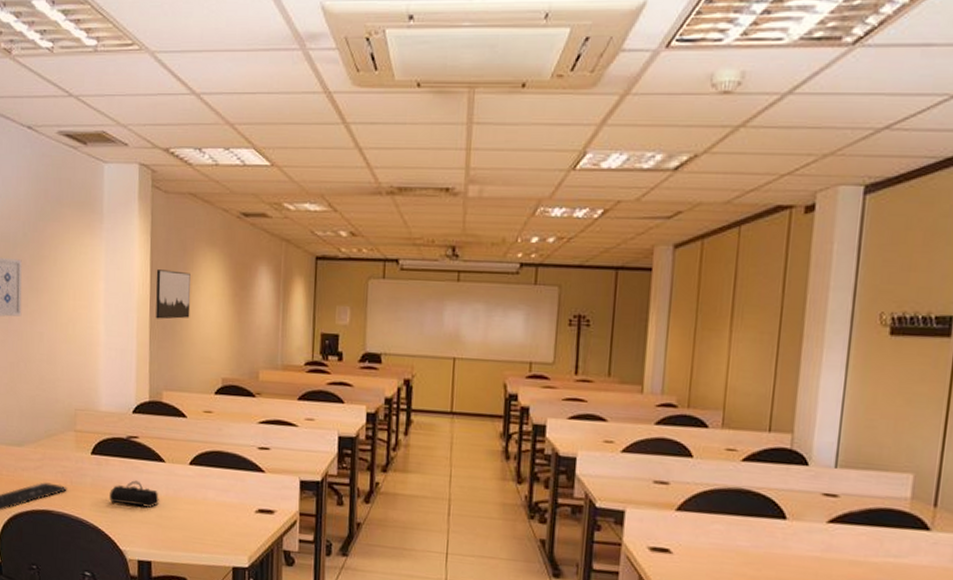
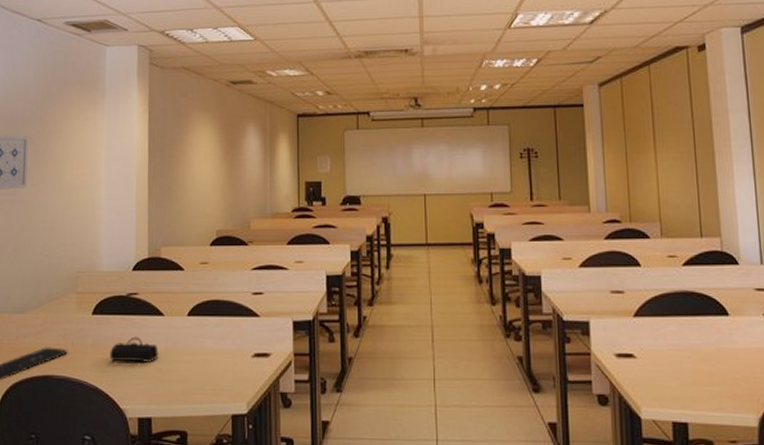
wall art: present [156,269,191,320] -> none [153,135,186,180]

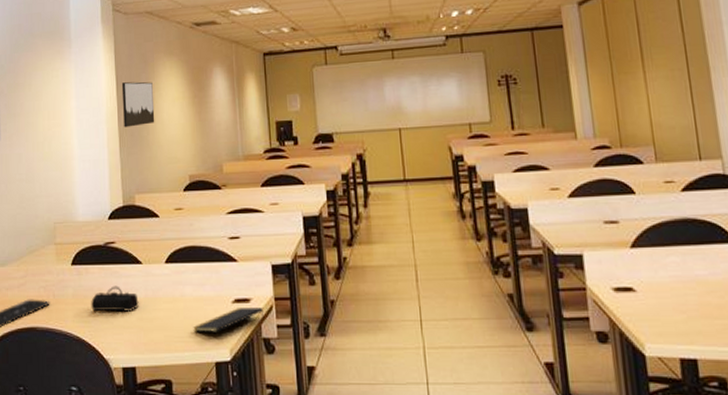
wall art: none [153,135,186,180] -> present [121,81,155,128]
notepad: none [211,362,283,385] -> present [193,308,265,332]

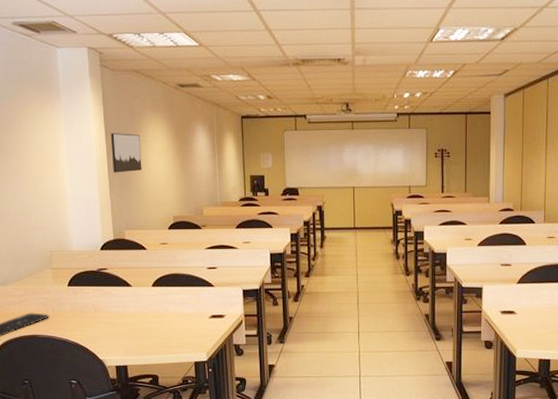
pencil case: present [91,285,139,312] -> none [87,303,129,324]
notepad: present [193,308,265,332] -> none [176,322,236,340]

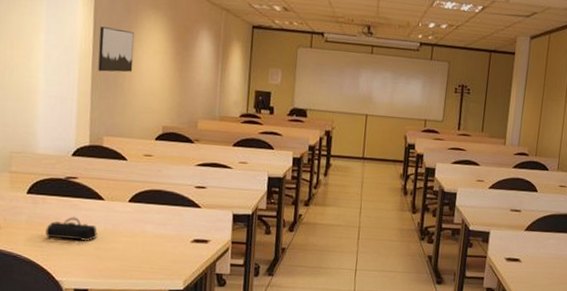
pencil case: none [87,303,129,324] -> present [45,217,98,241]

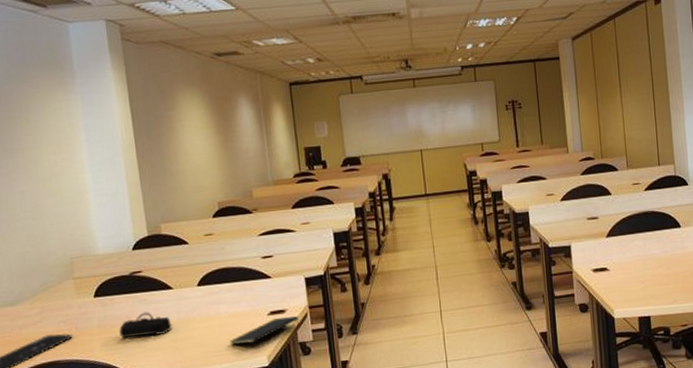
wall art: present [98,26,134,73] -> none [137,112,178,159]
notepad: none [150,247,220,266] -> present [230,316,300,345]

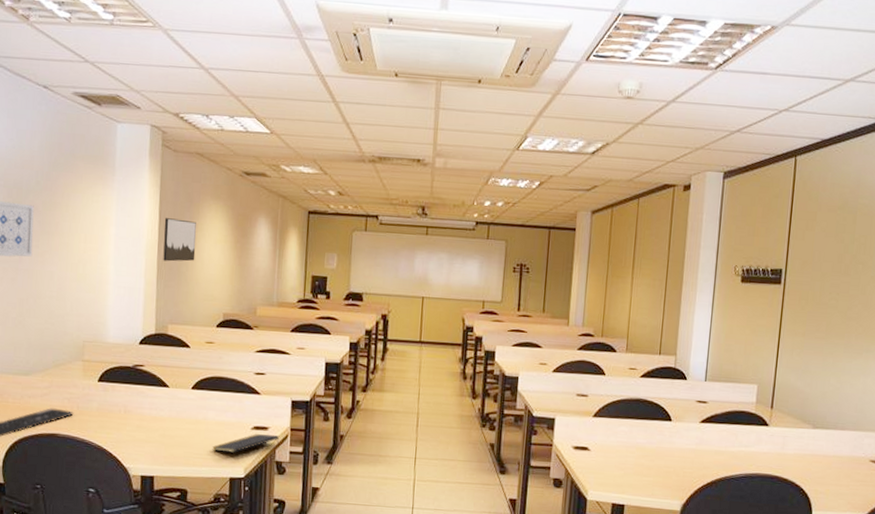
pencil case: present [119,312,172,339] -> none [115,404,163,428]
wall art: none [137,112,178,159] -> present [163,218,196,262]

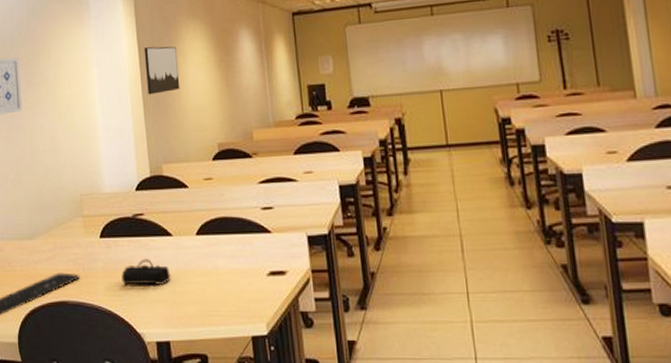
pencil case: none [115,404,163,428] -> present [121,258,171,285]
notepad: present [212,434,280,453] -> none [227,280,302,306]

